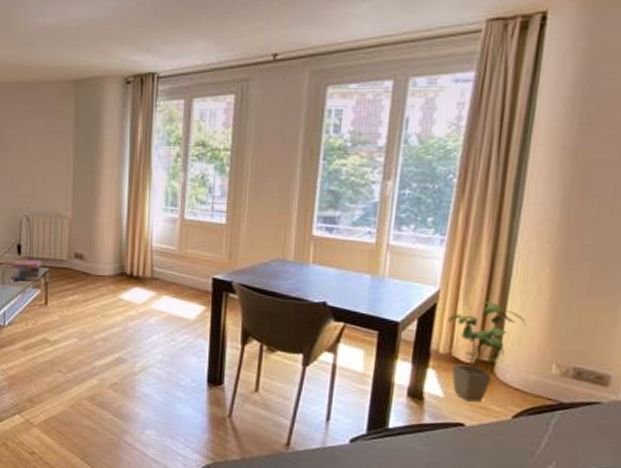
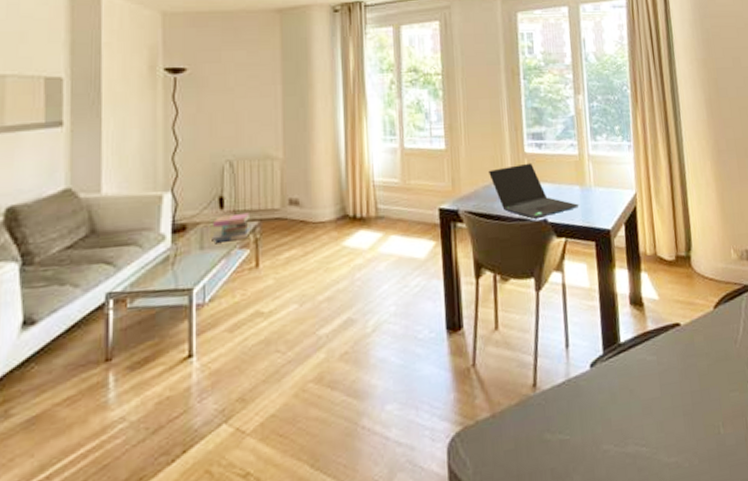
laptop: none [268,245,367,300] -> present [488,162,579,219]
house plant: present [448,301,527,402] -> none [648,198,705,300]

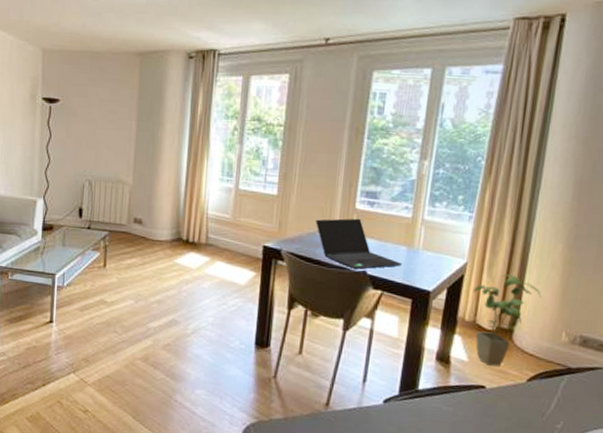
books: present [212,212,251,243] -> none [71,223,103,244]
house plant: none [648,198,705,300] -> present [473,273,542,366]

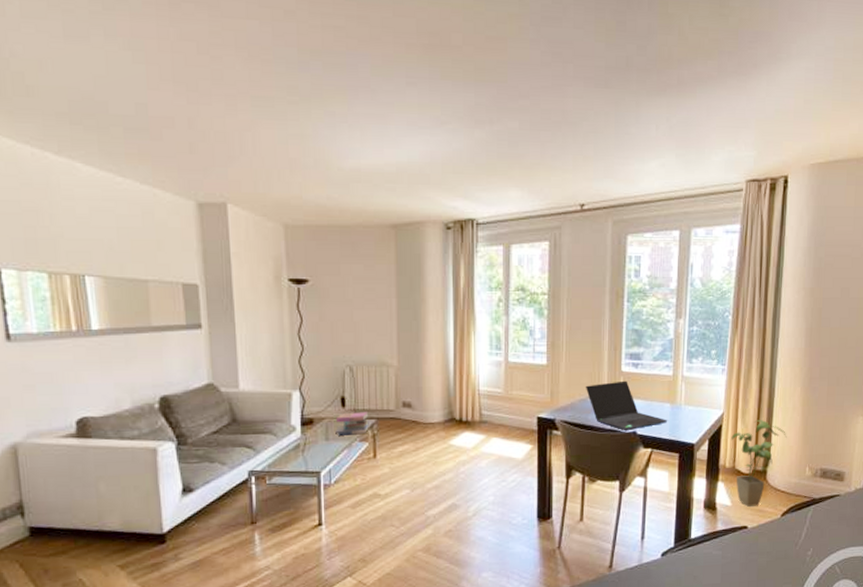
books: none [71,223,103,244] -> present [335,411,369,436]

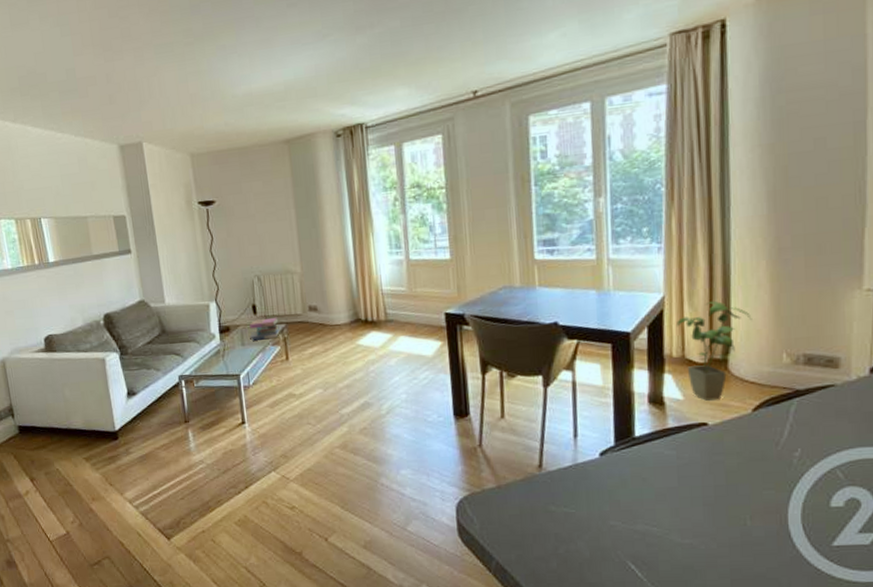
laptop: present [585,380,668,430] -> none [494,269,595,322]

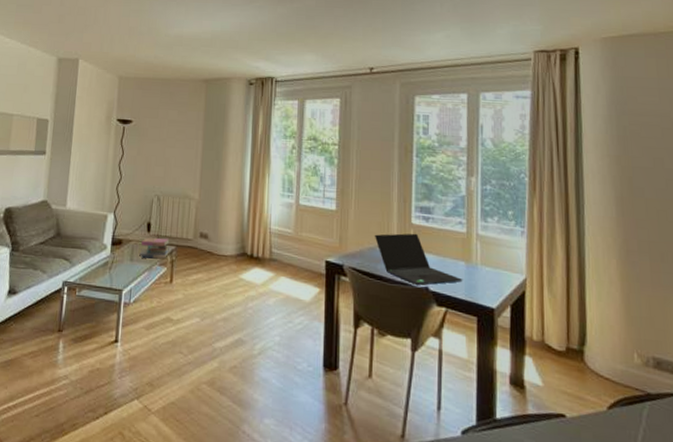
laptop: none [494,269,595,322] -> present [374,233,463,285]
house plant: present [677,300,752,401] -> none [537,290,605,392]

